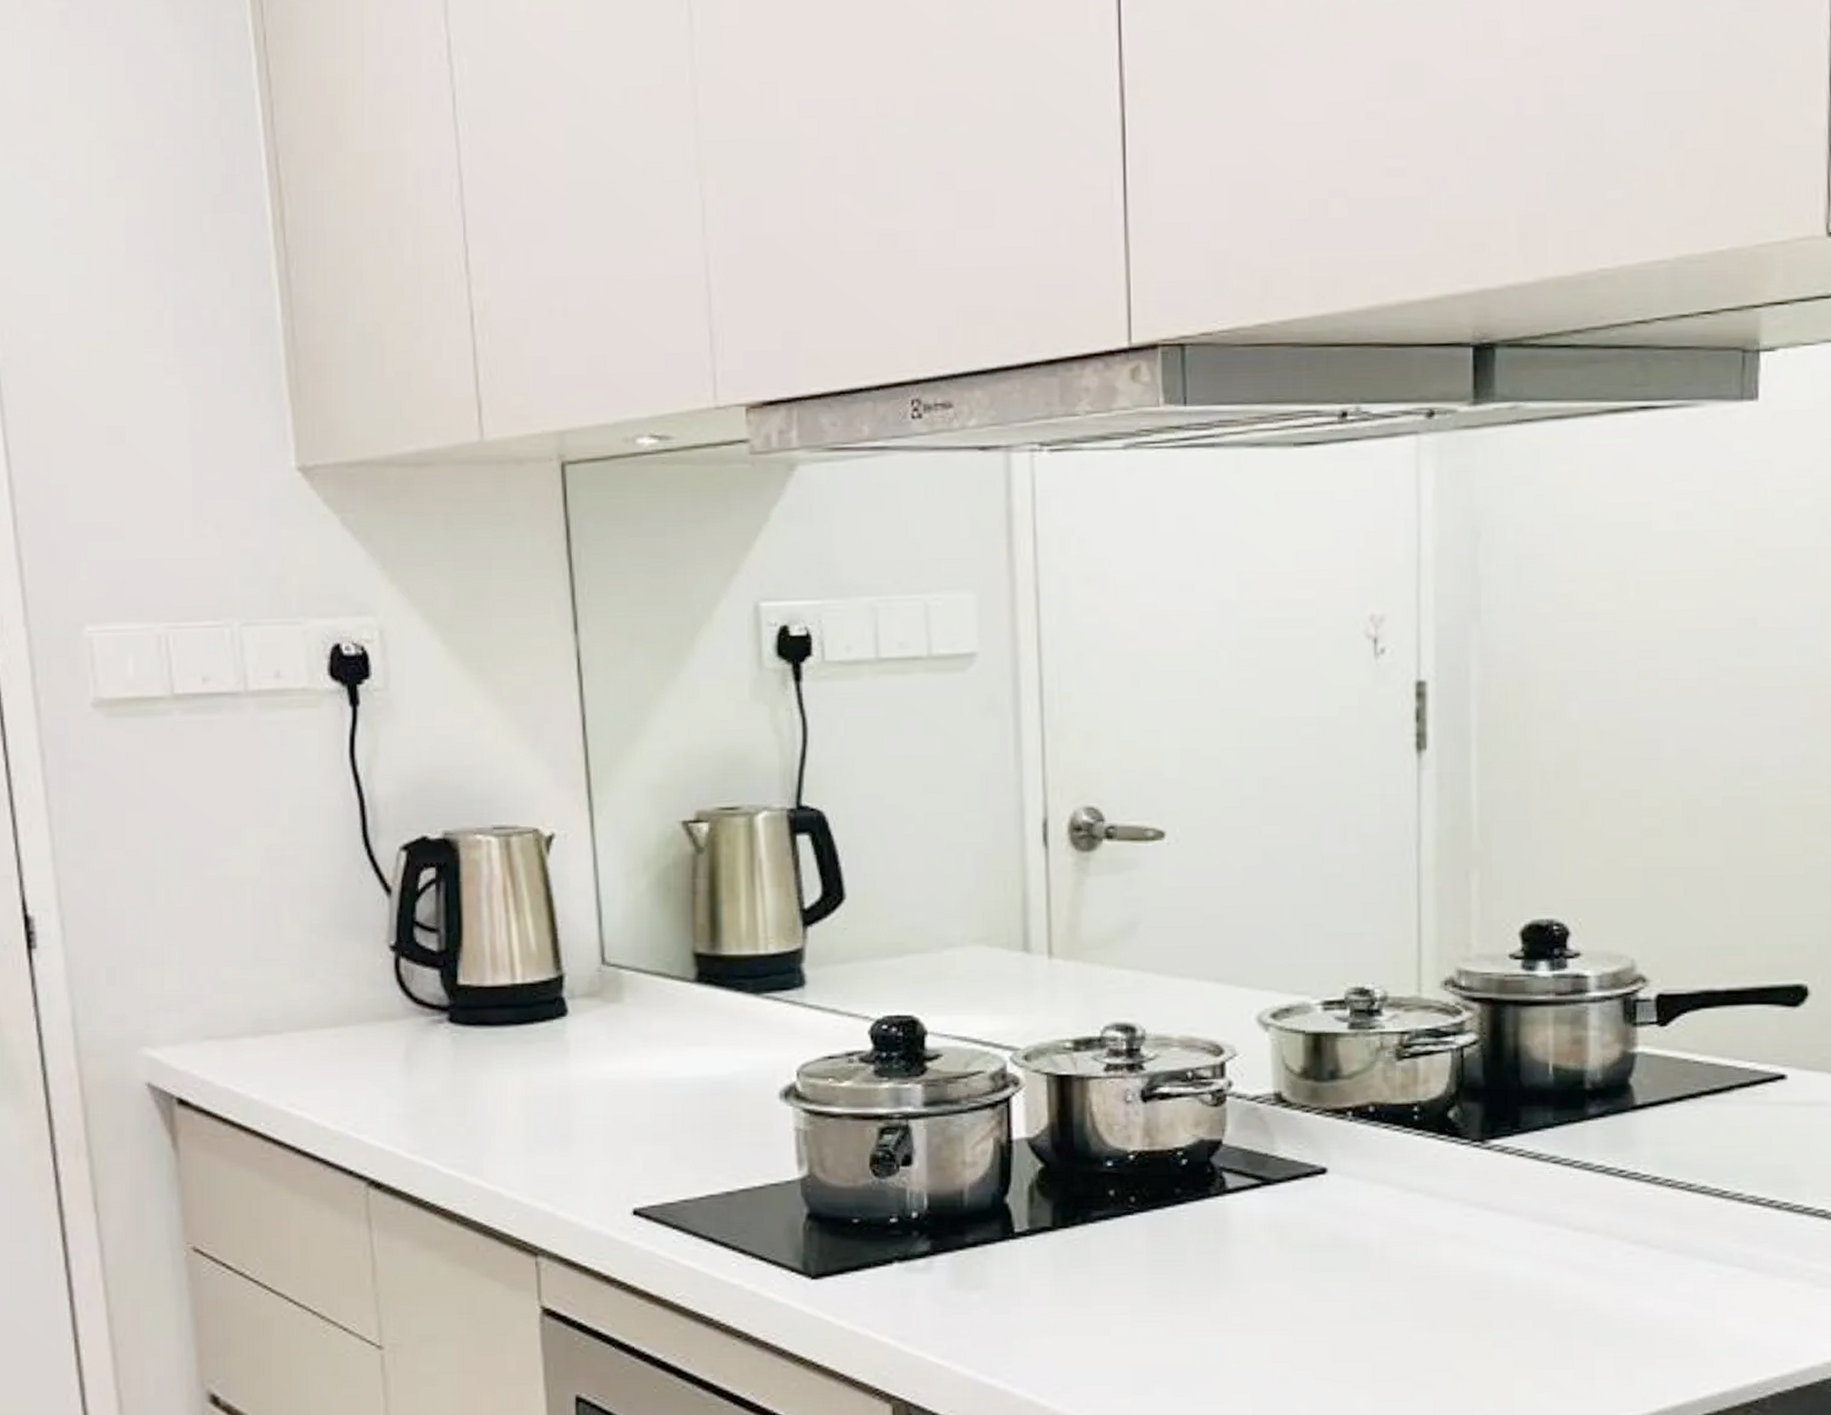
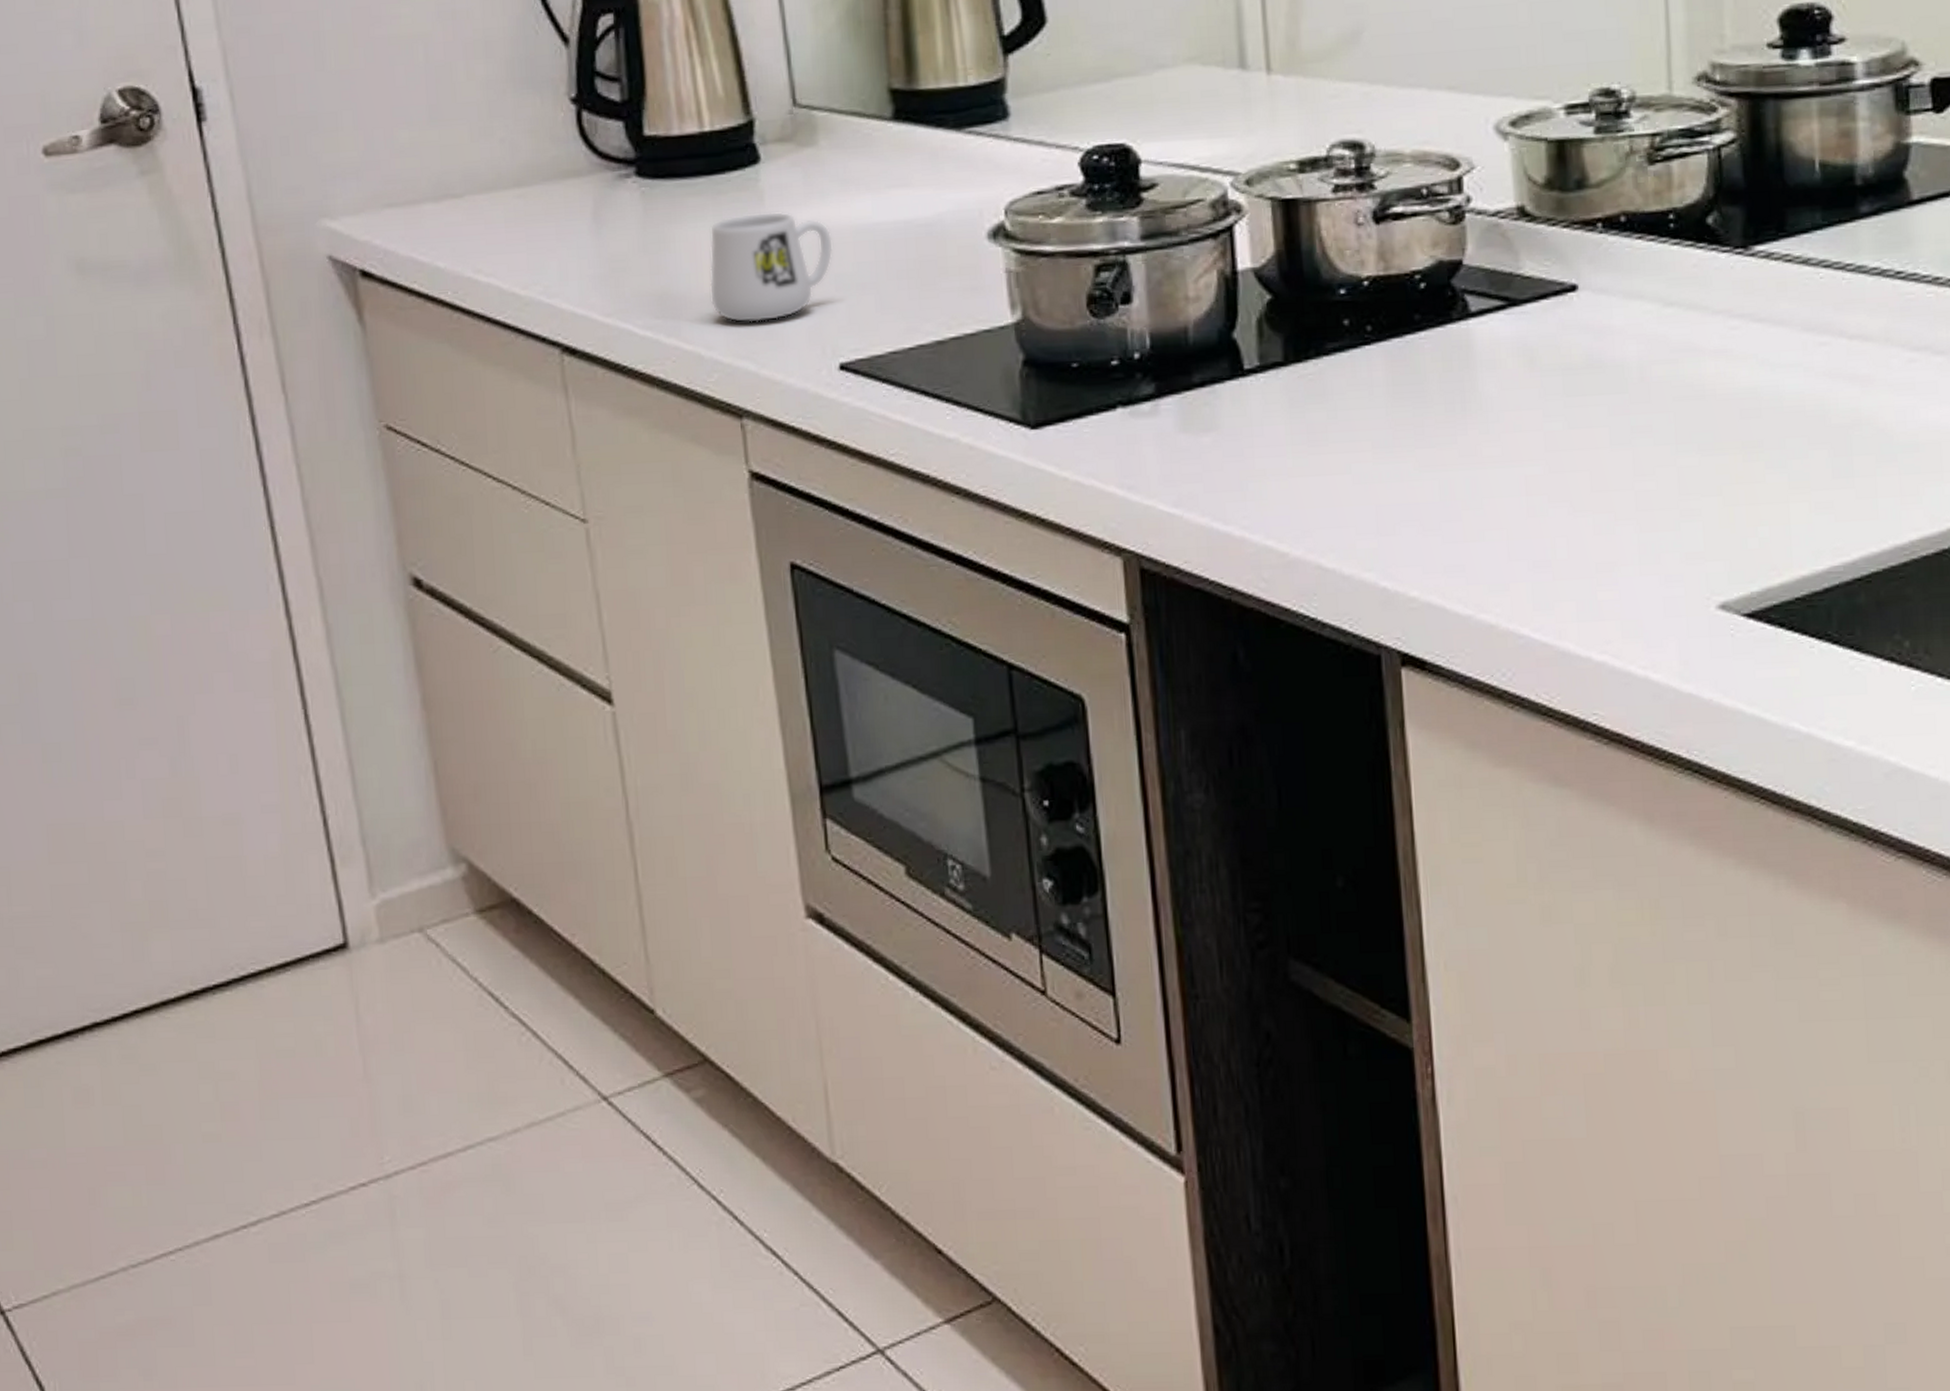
mug: none [512,1062,632,1166] -> present [709,211,833,323]

